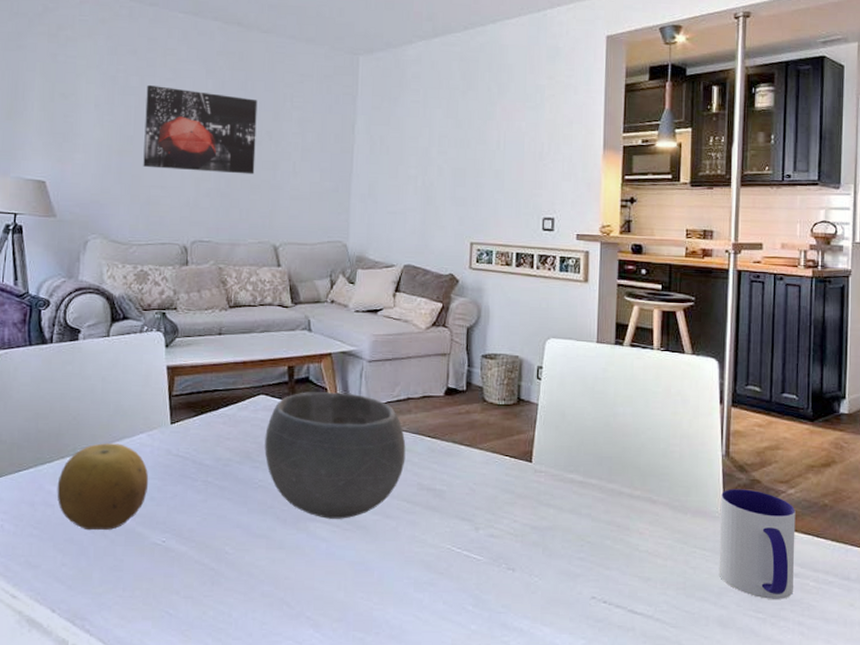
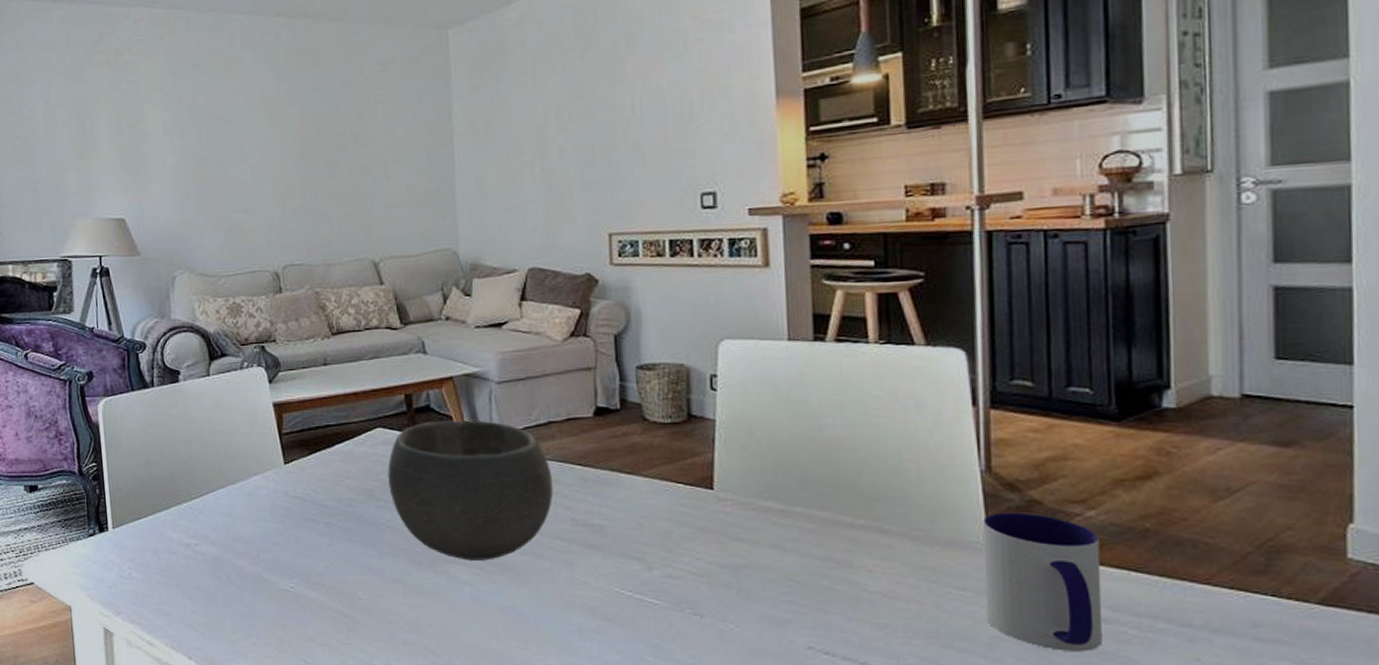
fruit: present [57,443,149,531] -> none [177,487,270,577]
wall art: present [143,84,258,174] -> none [214,98,342,191]

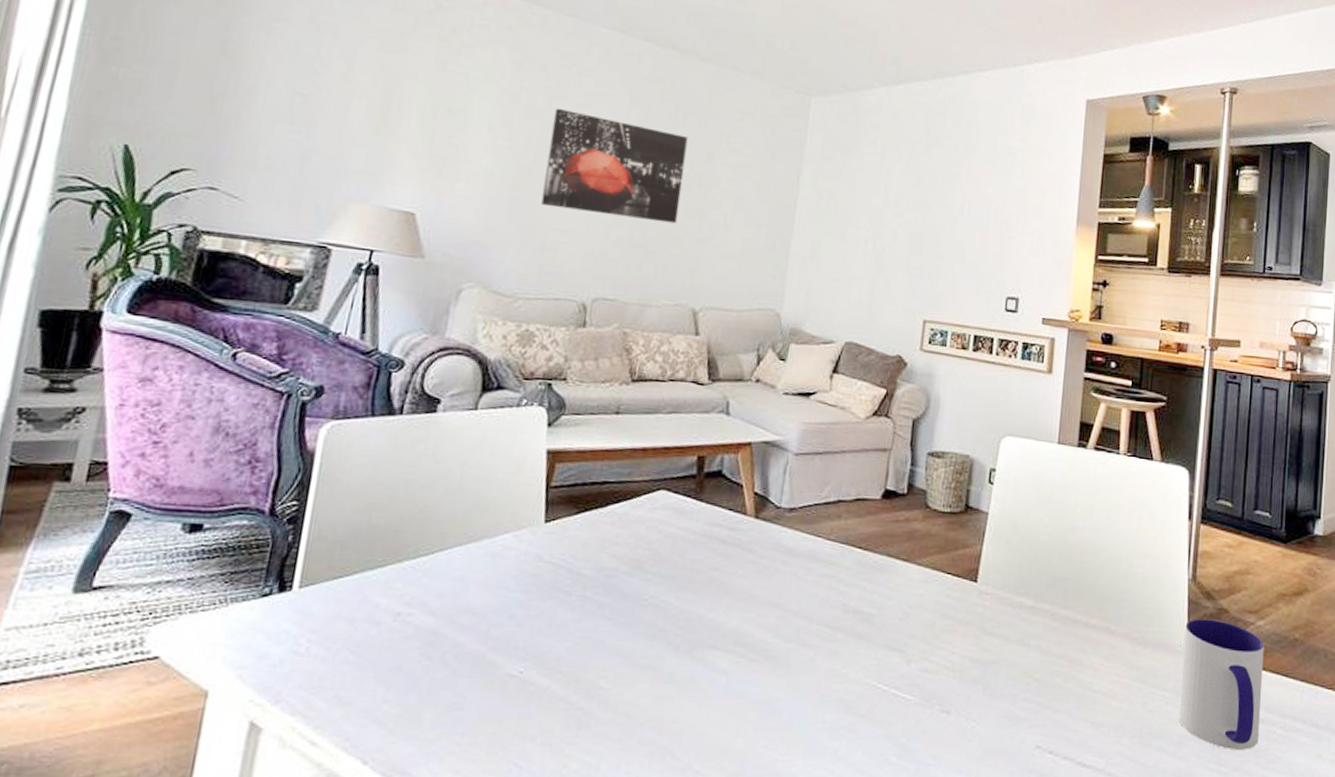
wall art: none [214,98,342,191] -> present [541,108,688,224]
bowl: present [387,420,554,560] -> none [660,488,832,647]

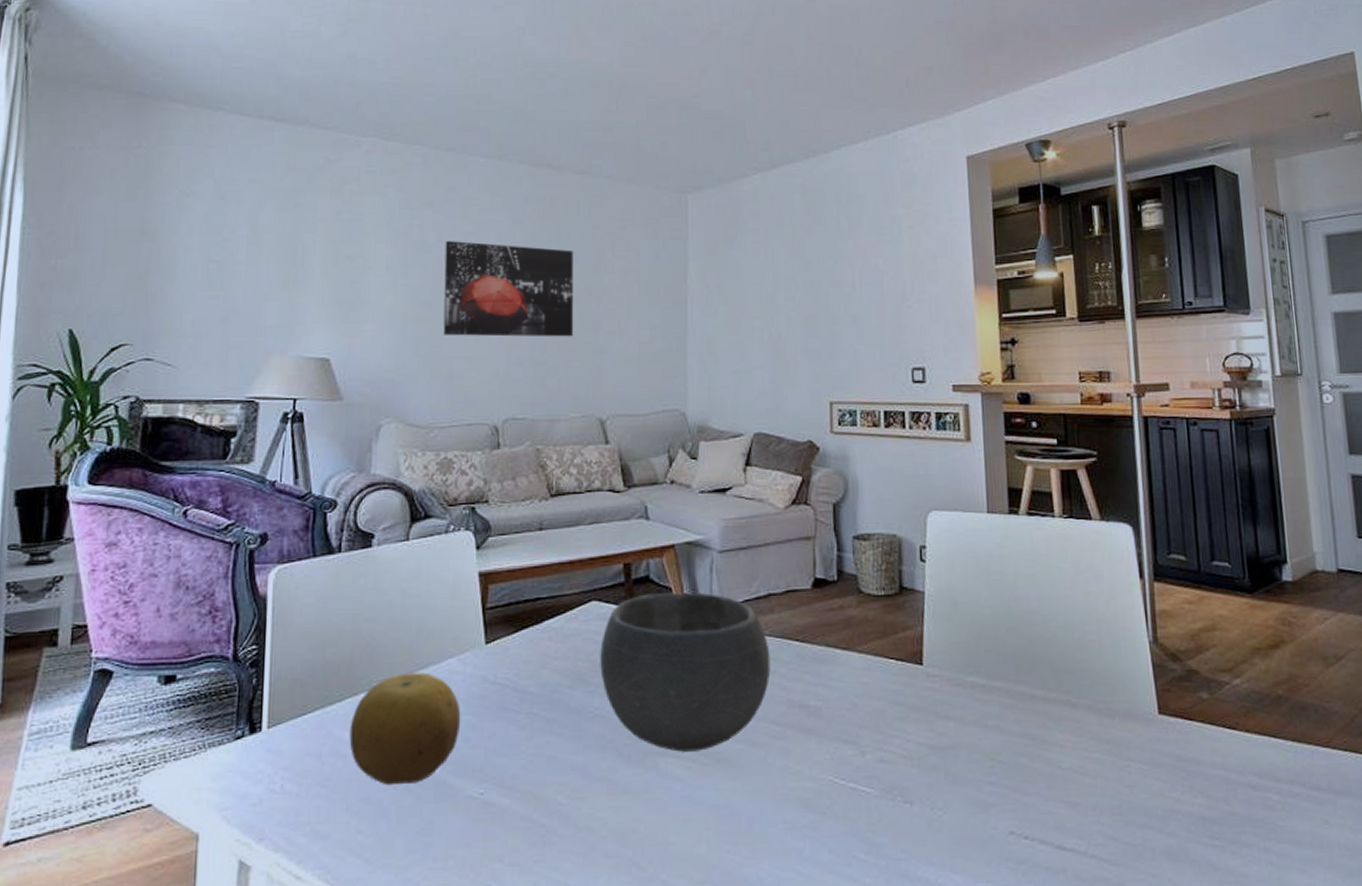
fruit: none [387,544,510,657] -> present [349,672,461,786]
bowl: none [660,488,832,647] -> present [600,592,771,752]
mug: present [1179,619,1264,750] -> none [1153,682,1254,821]

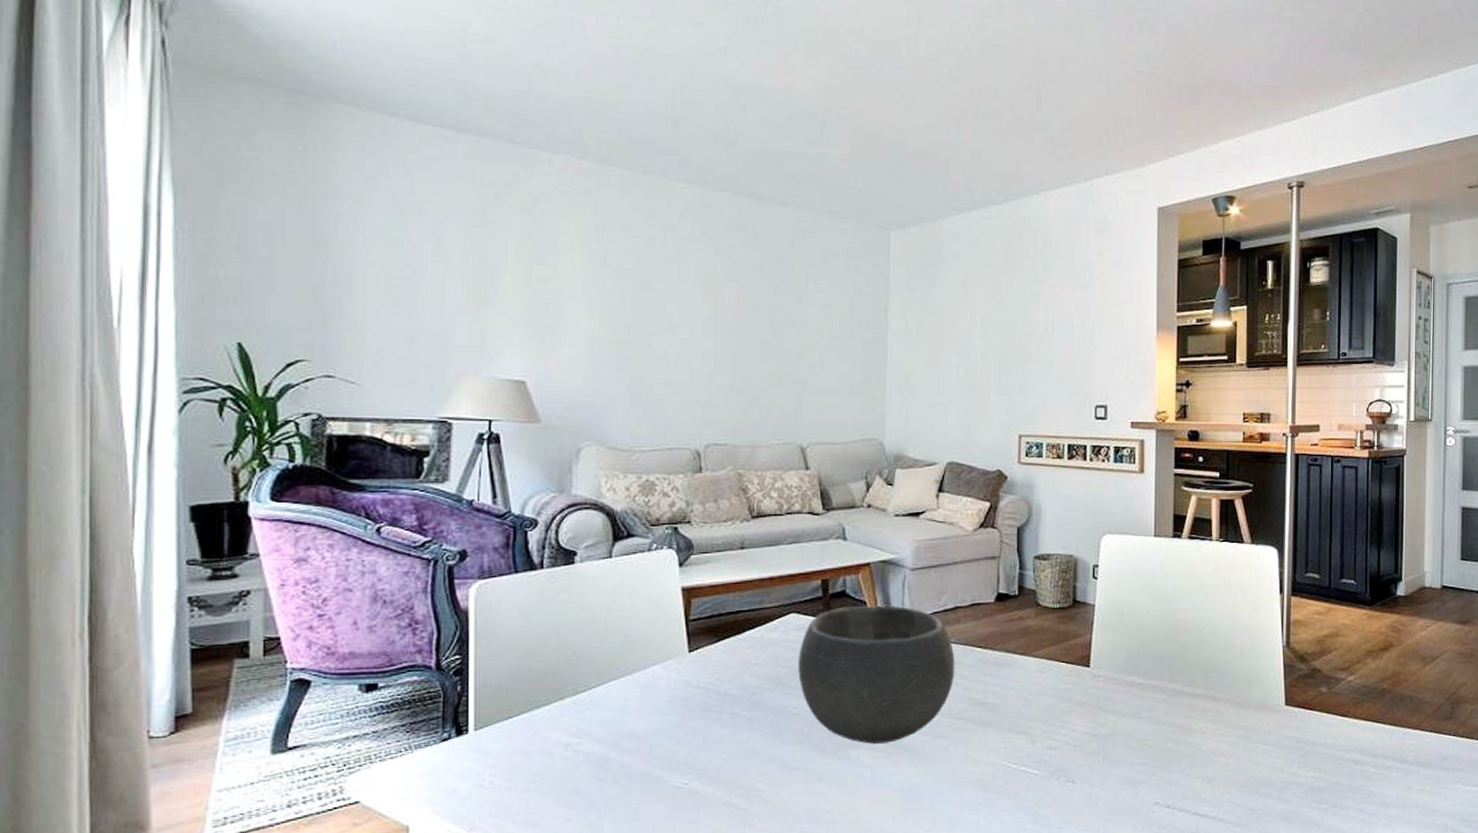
fruit: present [349,672,461,786] -> none [556,678,666,779]
wall art: present [443,240,574,337] -> none [644,266,776,367]

